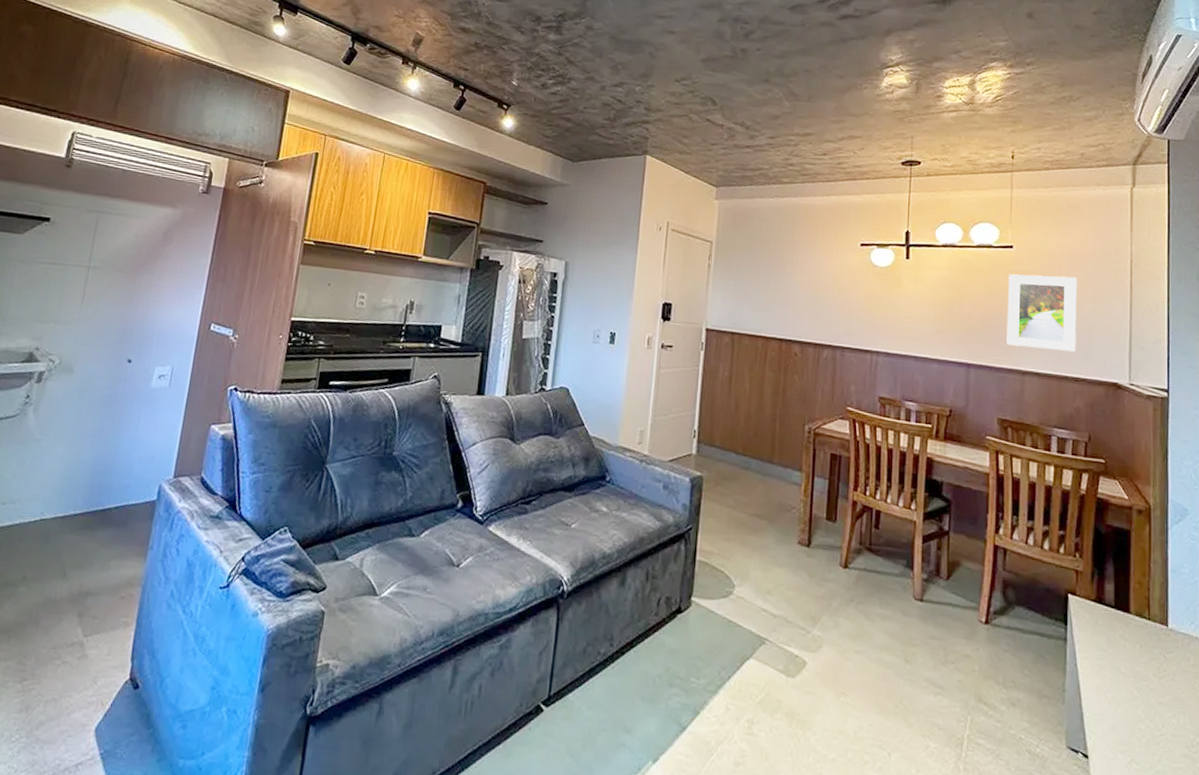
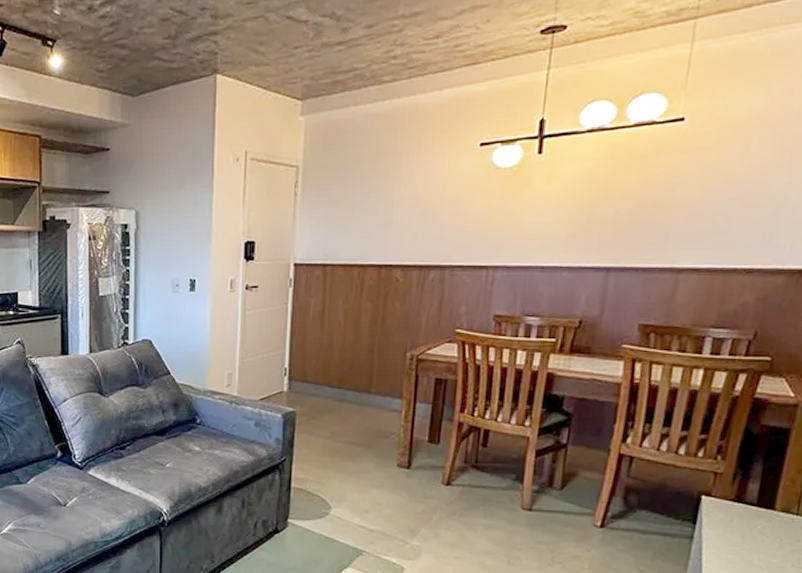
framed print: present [1007,274,1078,353] -> none [660,147,771,241]

